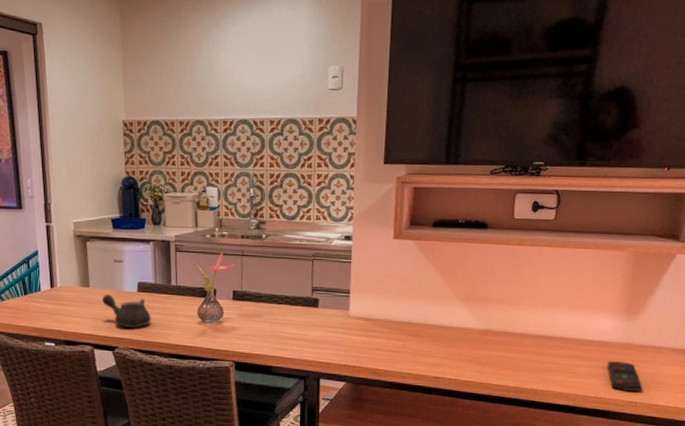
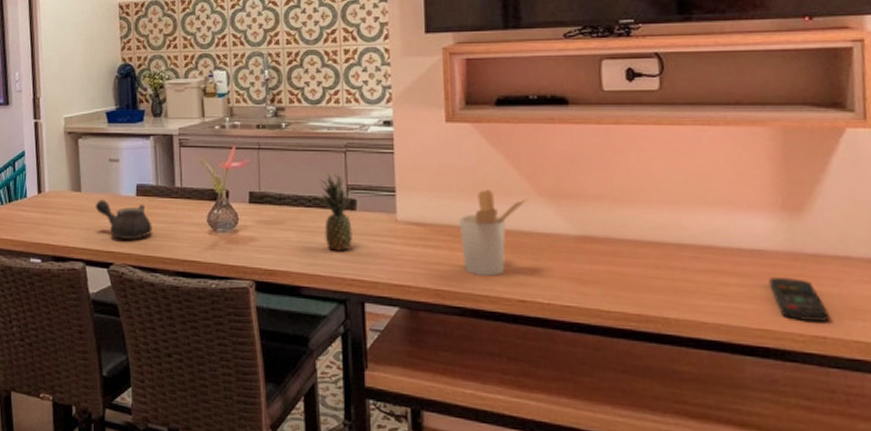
fruit: none [290,276,316,339] -> present [319,172,352,251]
utensil holder: none [396,293,449,359] -> present [458,190,528,276]

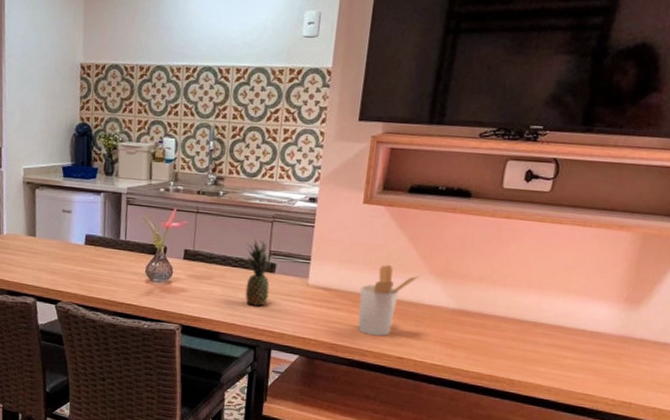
teapot: present [95,200,152,239] -> none [47,245,97,282]
remote control: present [768,277,829,322] -> none [598,354,639,392]

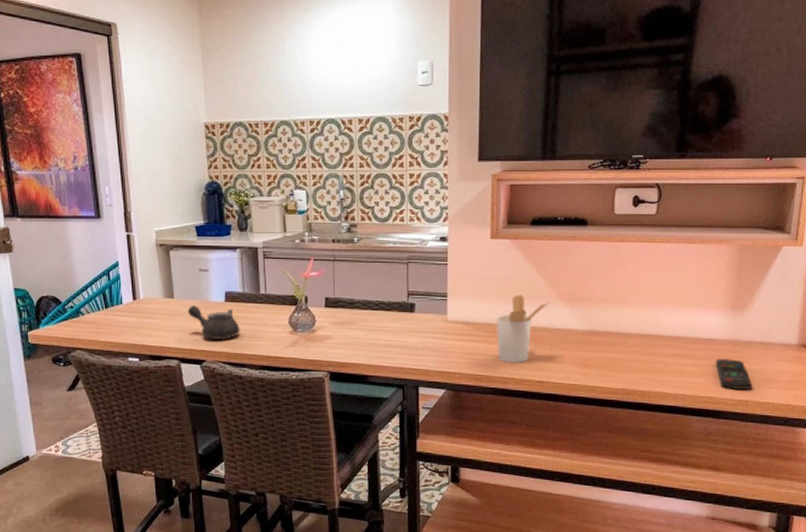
teapot: none [47,245,97,282] -> present [187,305,240,339]
fruit: present [245,238,273,306] -> none [385,280,411,346]
remote control: none [598,354,639,392] -> present [715,359,752,390]

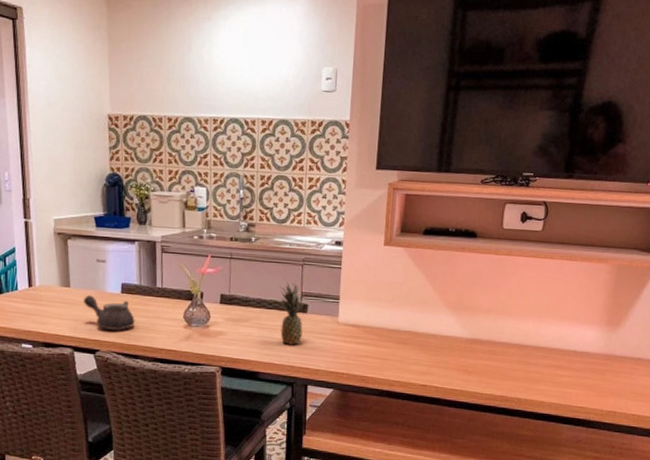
fruit: none [385,280,411,346] -> present [280,281,305,345]
utensil holder: present [496,295,550,363] -> none [384,301,437,367]
remote control: present [715,359,752,390] -> none [588,371,621,402]

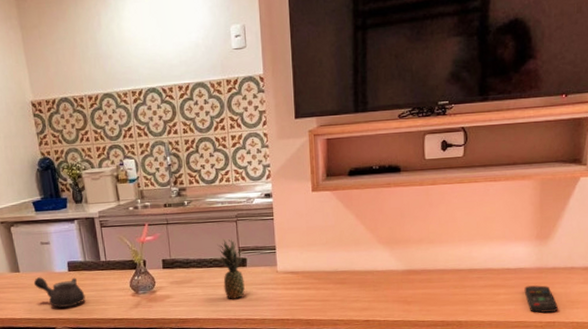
remote control: none [588,371,621,402] -> present [524,285,558,313]

